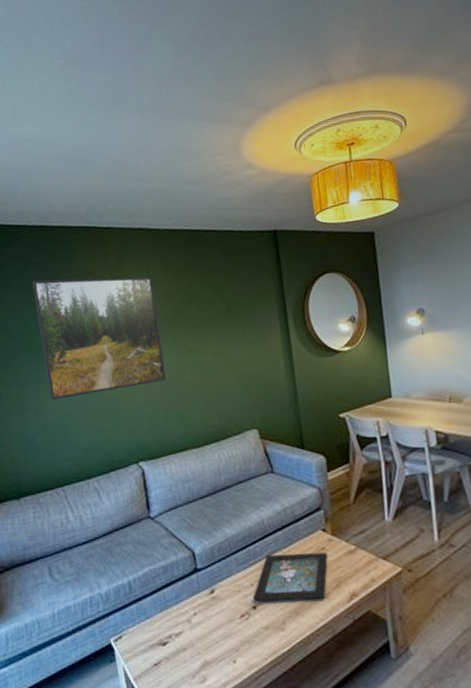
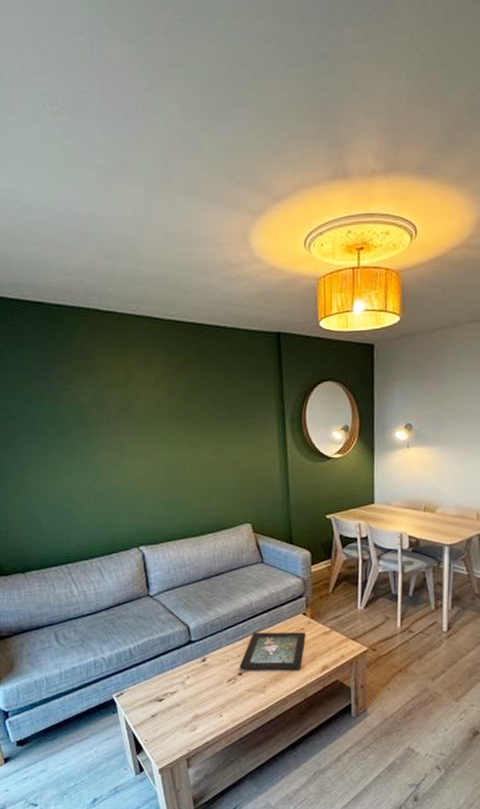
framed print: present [32,276,166,401] -> none [30,360,167,484]

